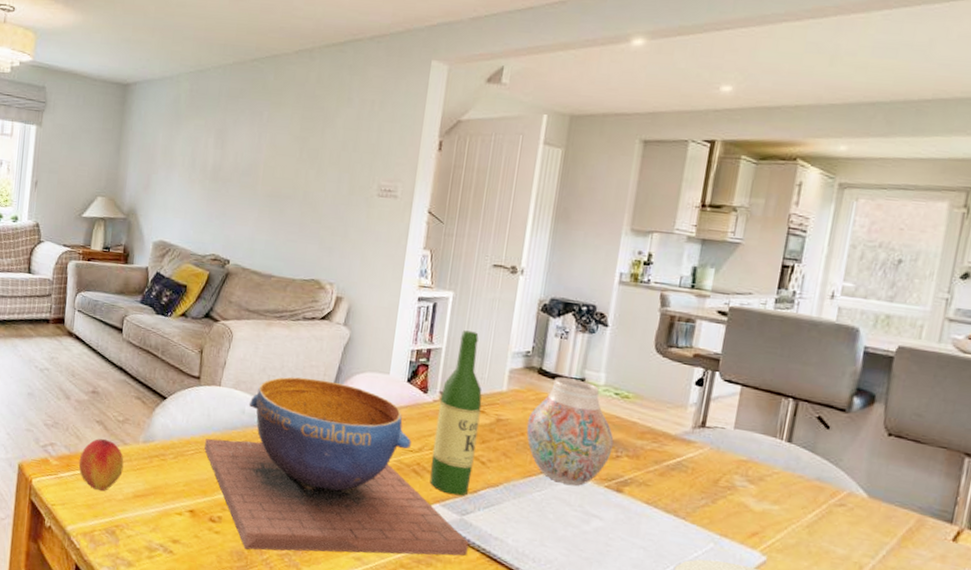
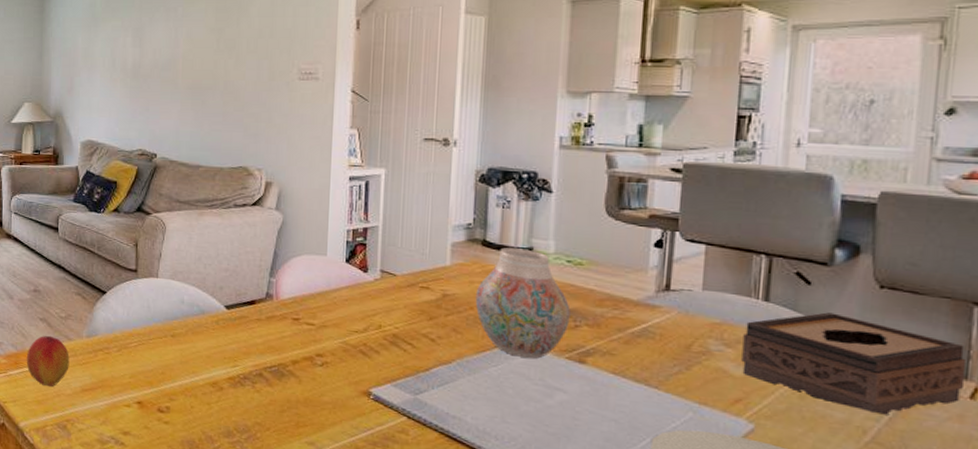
decorative bowl: present [204,377,469,556] -> none [147,264,425,439]
wine bottle: present [429,330,482,496] -> none [378,207,426,375]
tissue box: none [761,455,954,553] -> present [741,312,966,415]

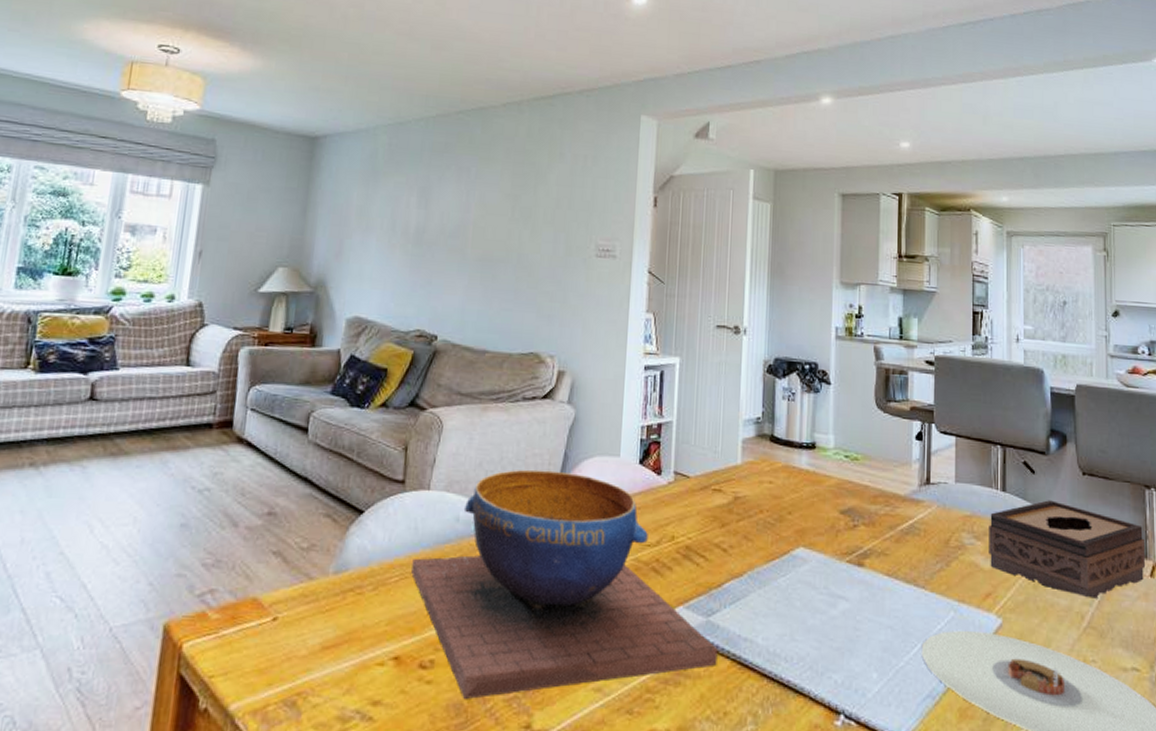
peach: present [26,335,70,387] -> none [247,574,309,648]
decorative bowl: none [147,264,425,439] -> present [411,469,718,699]
vase: present [475,247,571,359] -> none [764,443,849,564]

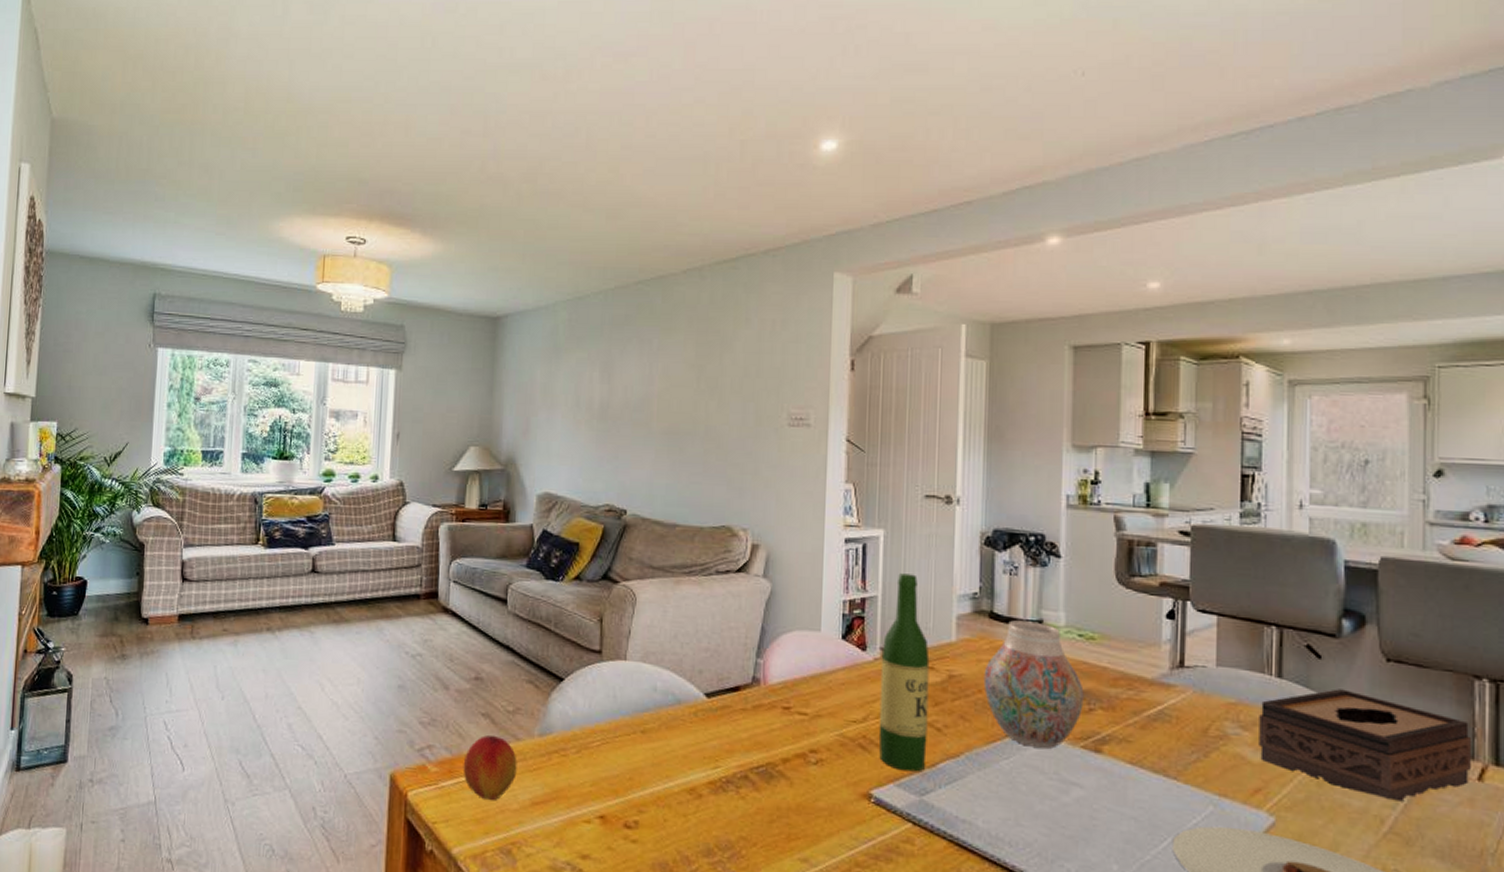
peach: none [247,574,309,648] -> present [463,734,517,801]
decorative bowl: present [411,469,718,699] -> none [612,642,933,860]
wine bottle: none [671,399,718,593] -> present [879,573,930,772]
vase: none [764,443,849,564] -> present [983,620,1084,749]

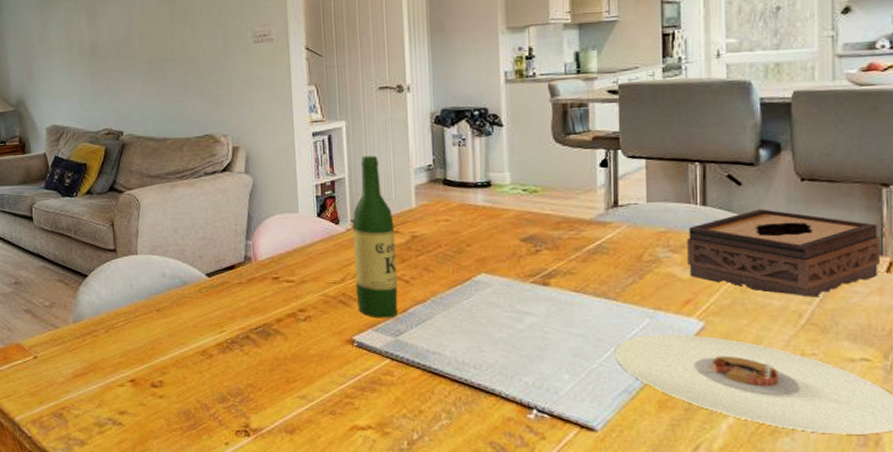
peach: present [463,734,517,801] -> none [14,326,59,378]
vase: present [983,620,1084,749] -> none [442,183,531,287]

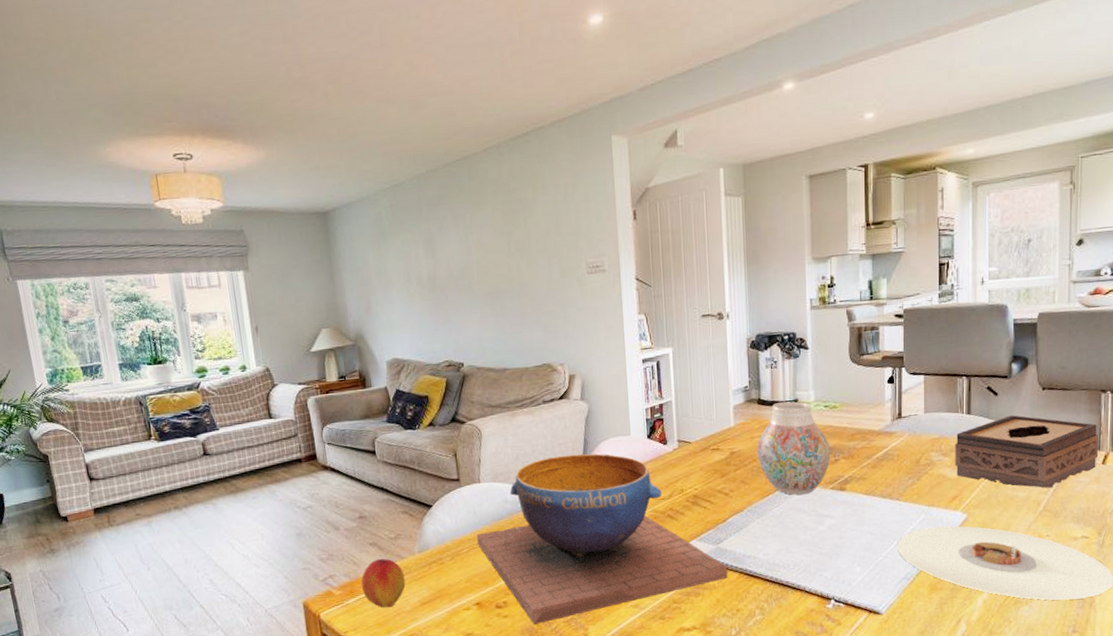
peach: none [14,326,59,378] -> present [361,558,406,608]
decorative bowl: none [133,230,409,408] -> present [477,453,728,624]
wine bottle: present [352,156,398,318] -> none [678,379,719,529]
vase: none [442,183,531,287] -> present [756,401,831,495]

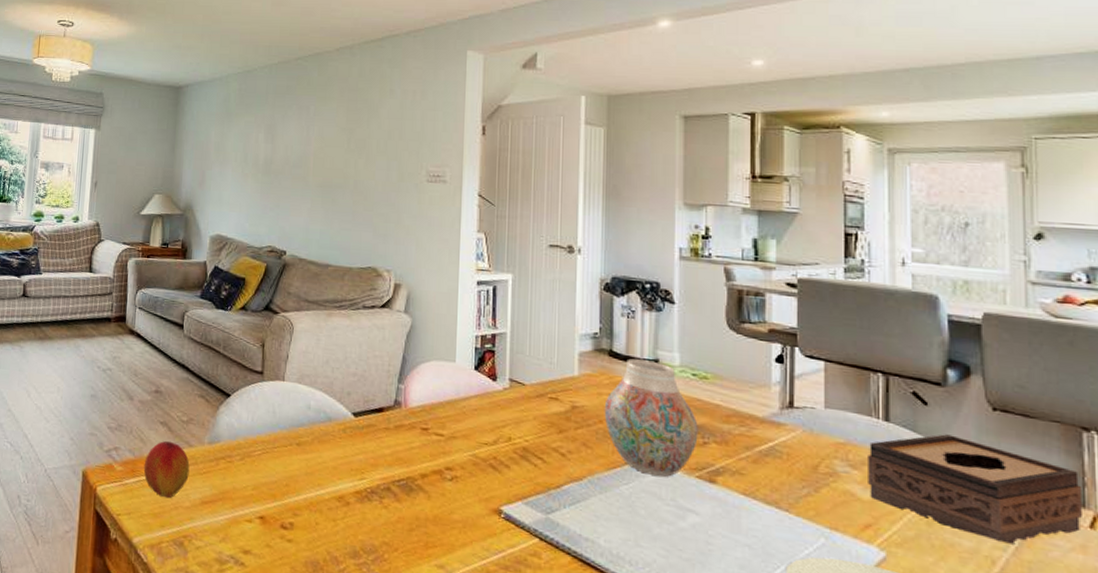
decorative bowl: present [477,453,728,624] -> none [271,368,558,560]

